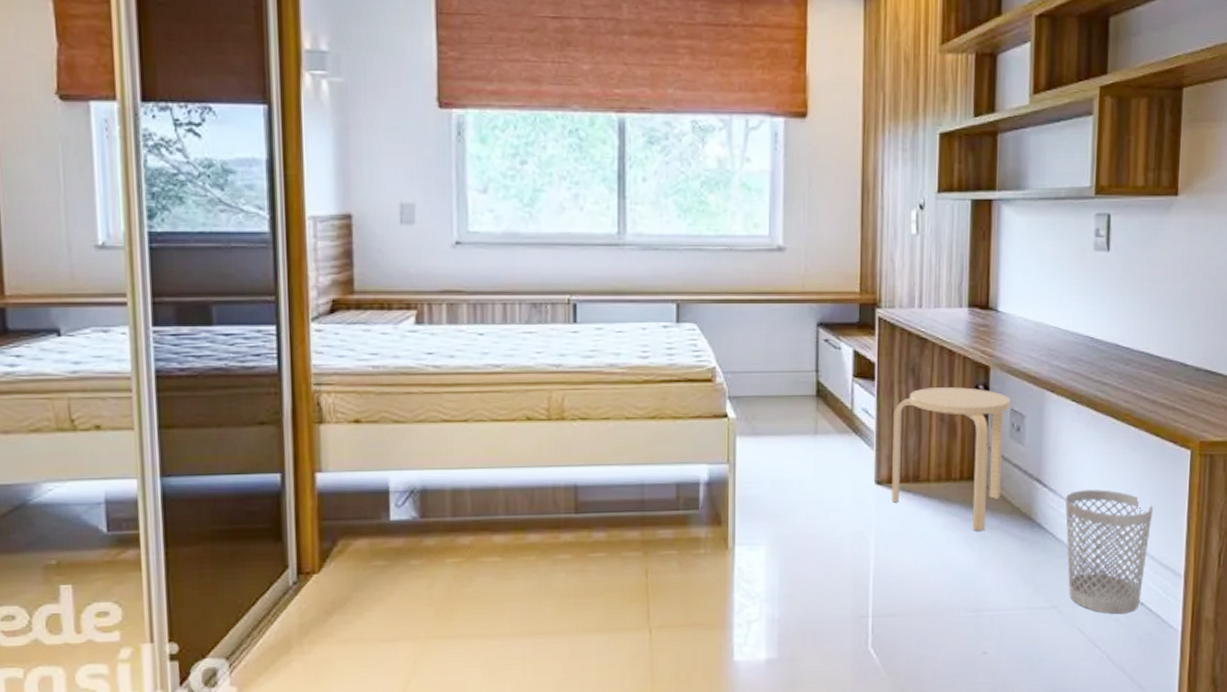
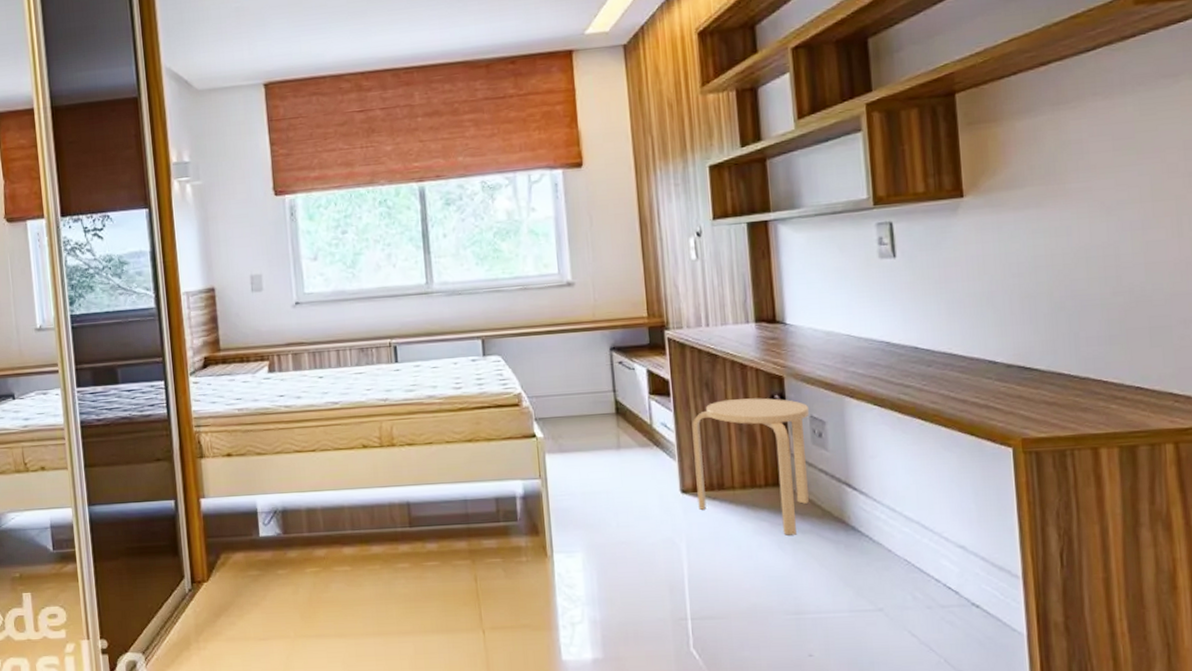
wastebasket: present [1065,489,1153,614] -> none [878,491,978,617]

